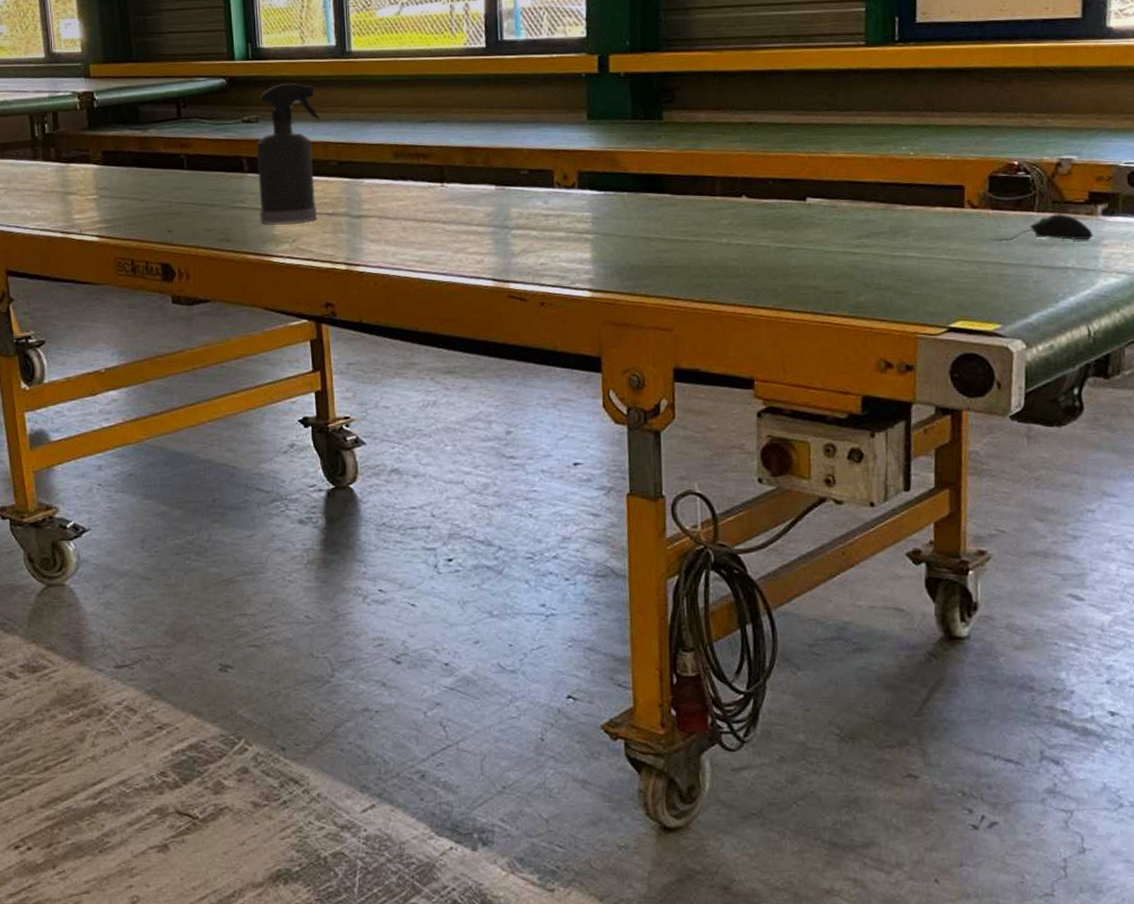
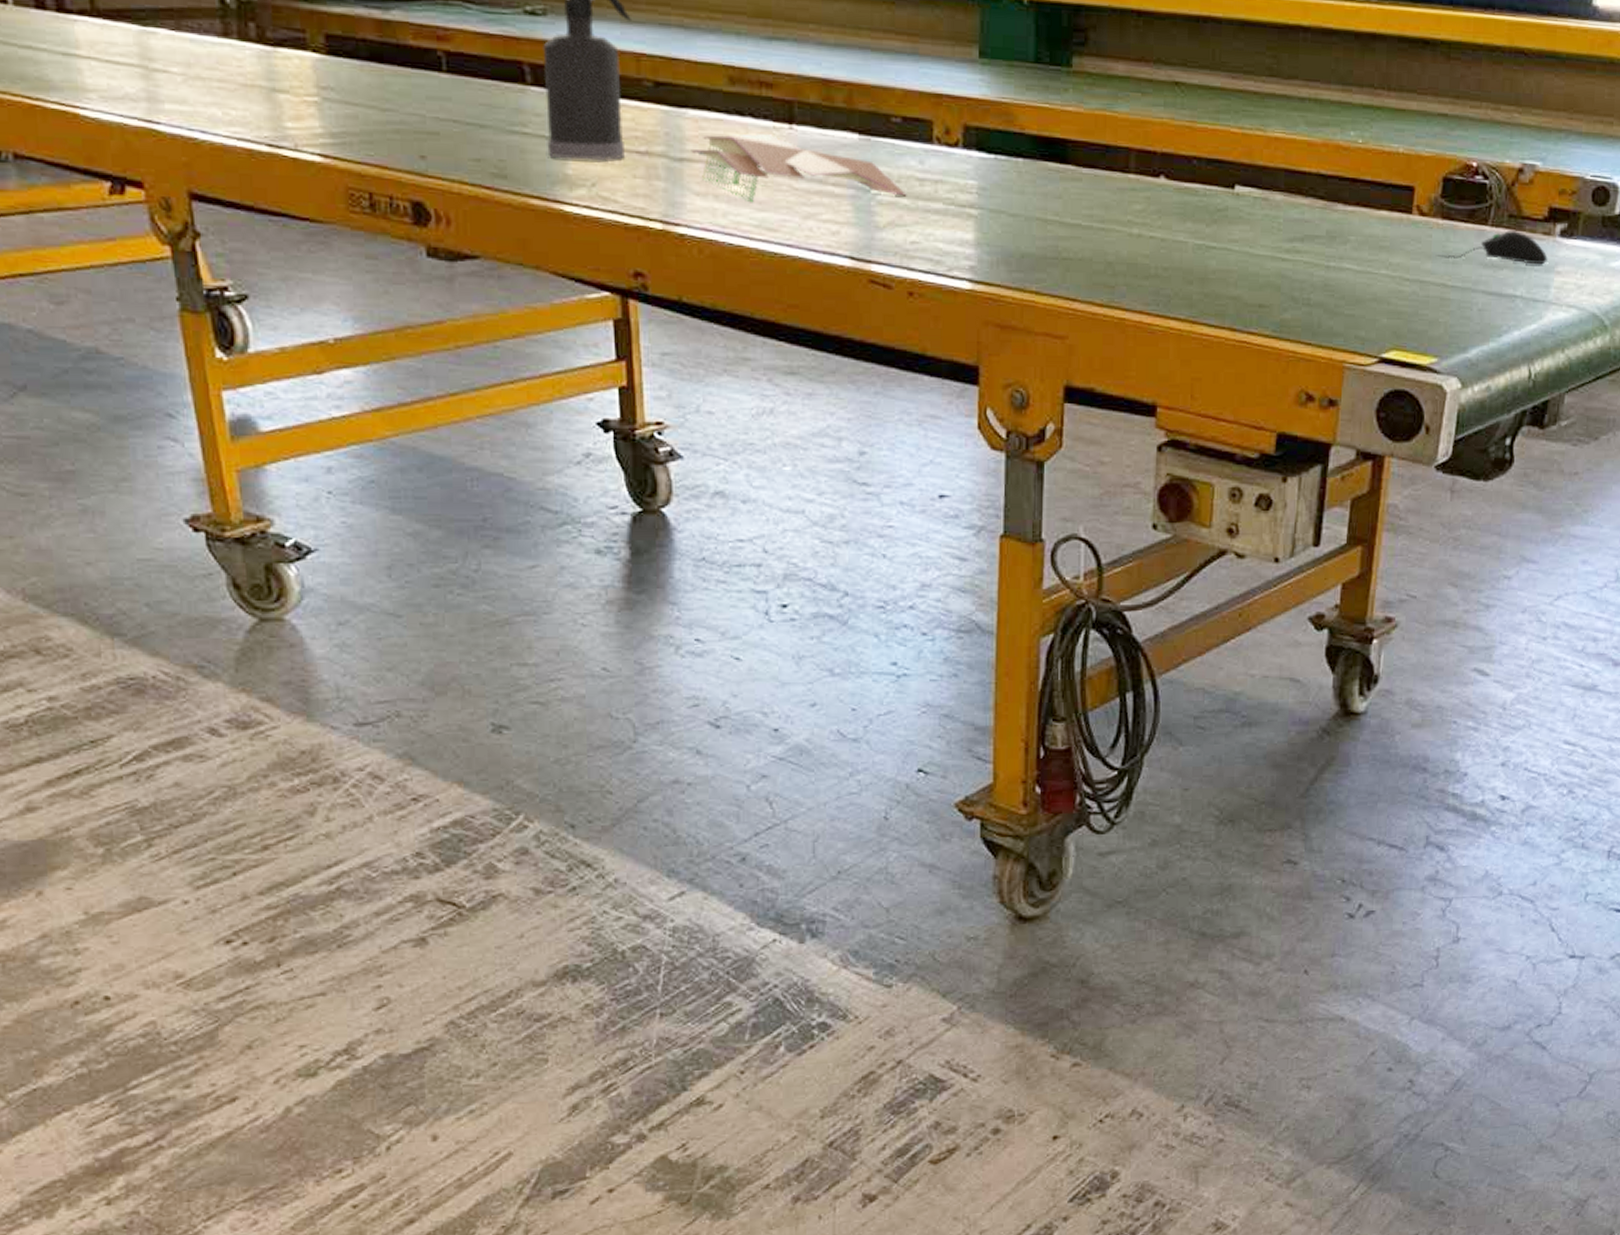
papers: none [367,191,535,245] -> present [691,133,907,203]

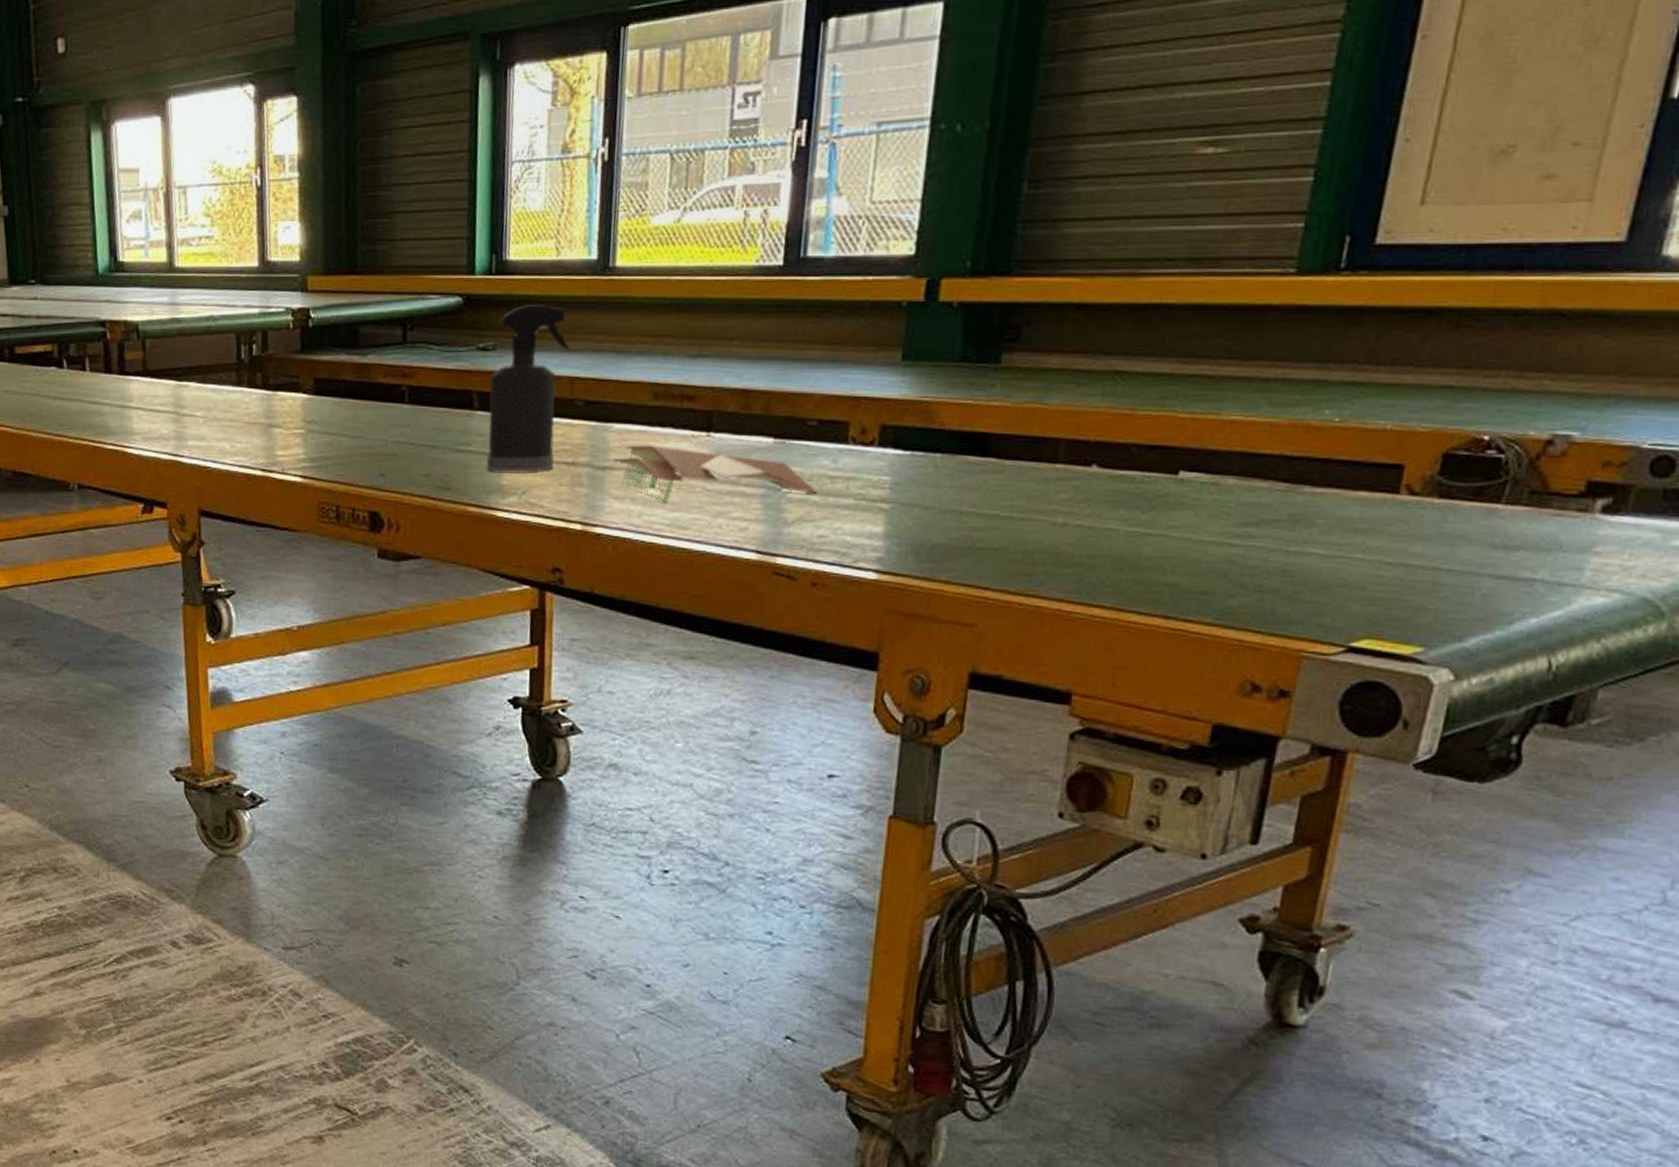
computer mouse: present [1435,231,1548,265] -> none [1427,508,1582,545]

